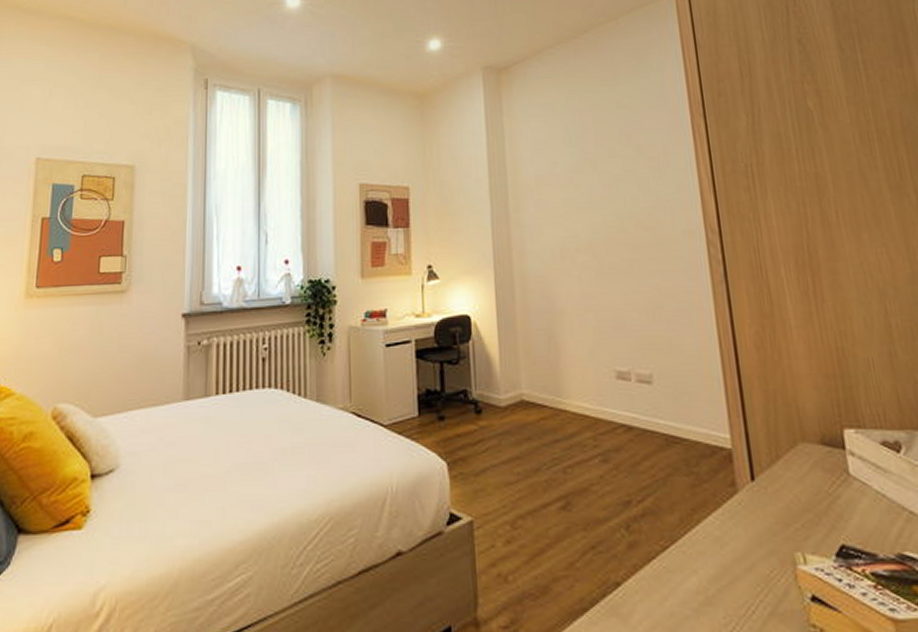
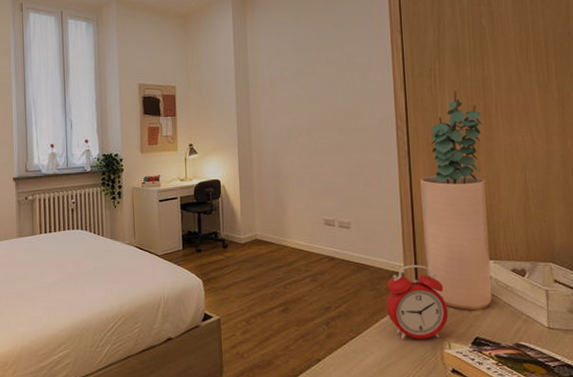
alarm clock: none [708,436,799,550] -> present [386,265,449,339]
vase: none [744,193,859,504] -> present [420,91,493,310]

